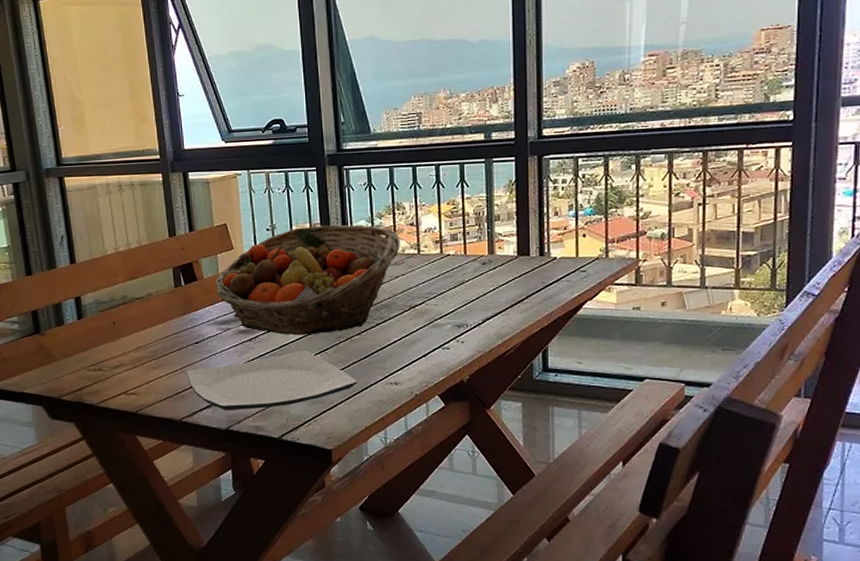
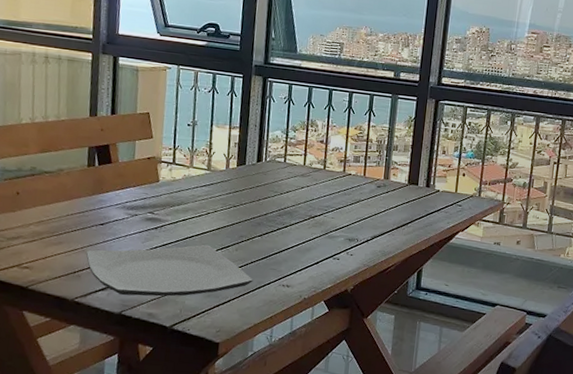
fruit basket: present [215,224,400,336] -> none [129,127,310,231]

